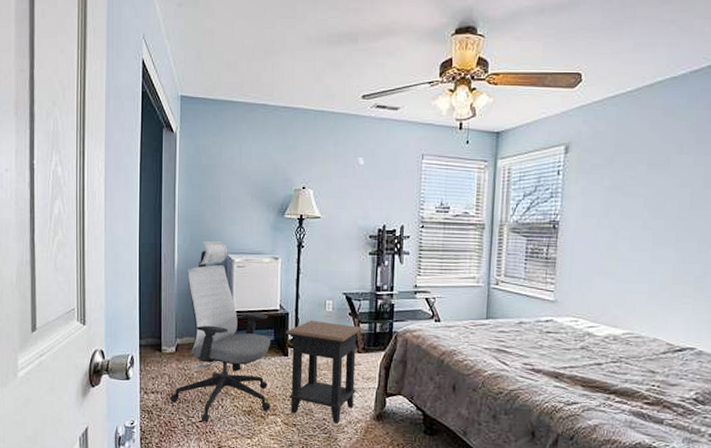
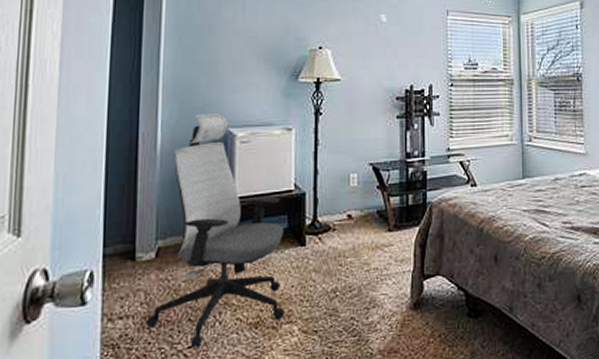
side table: present [285,320,363,423] -> none [302,198,394,321]

